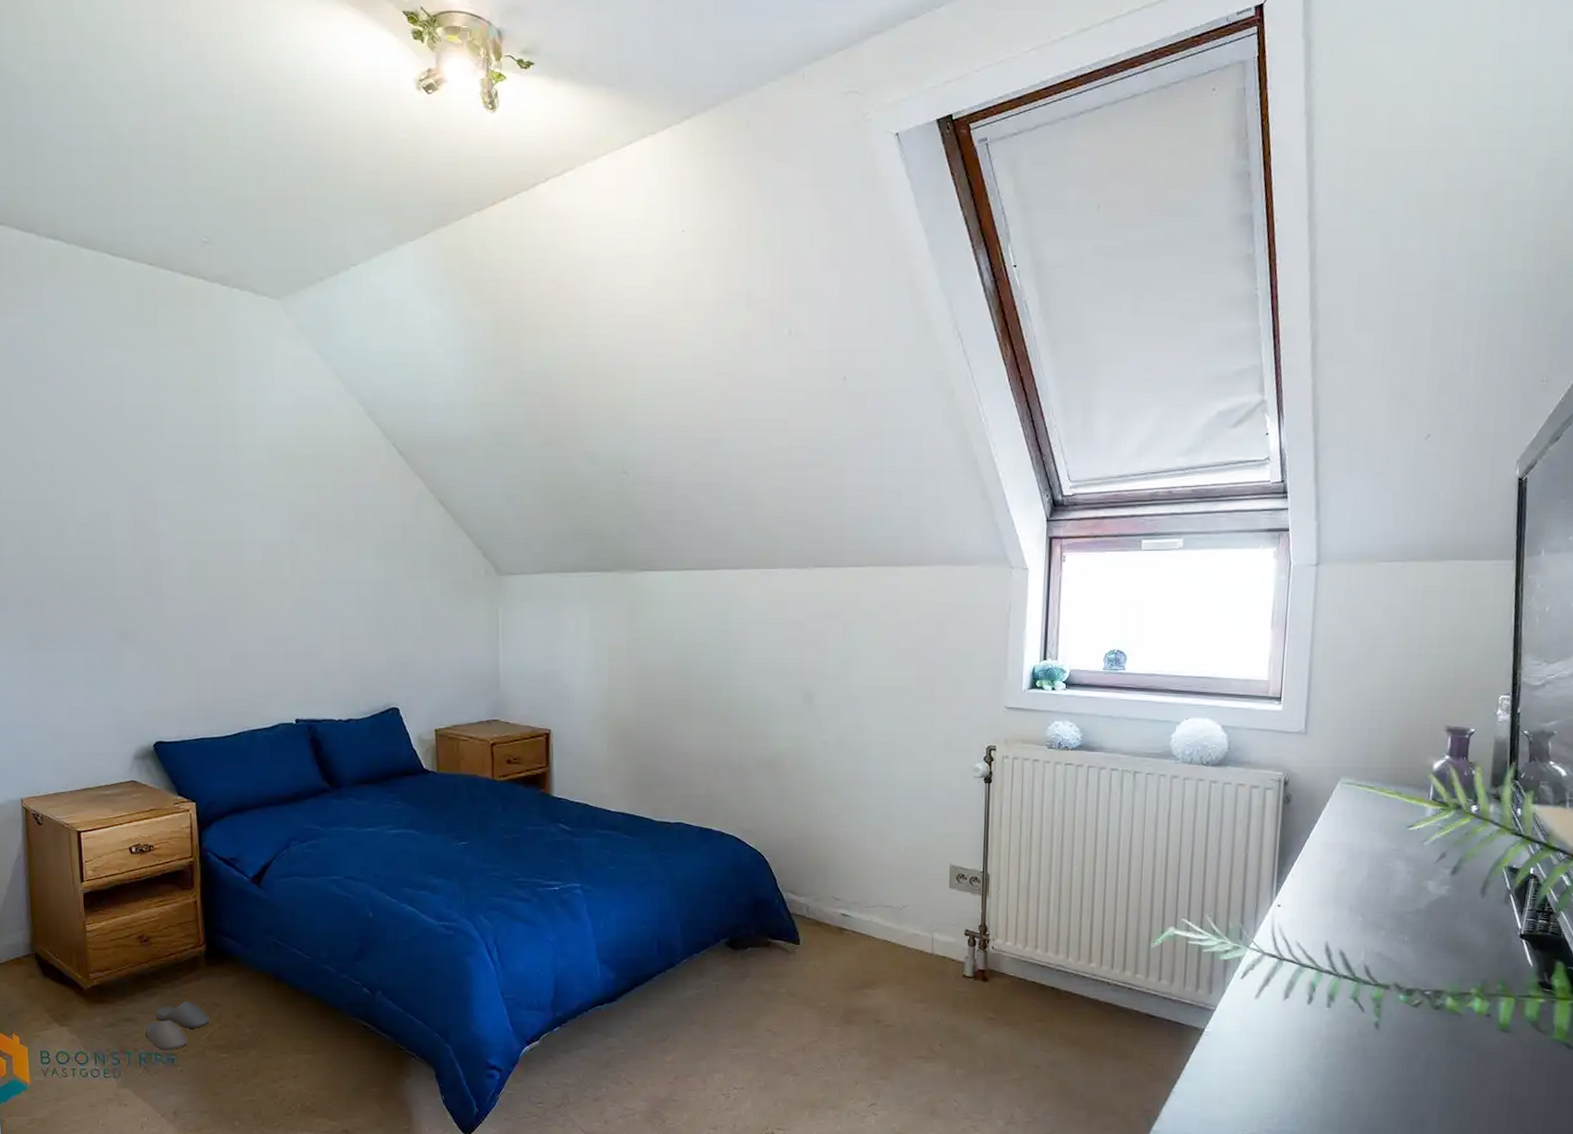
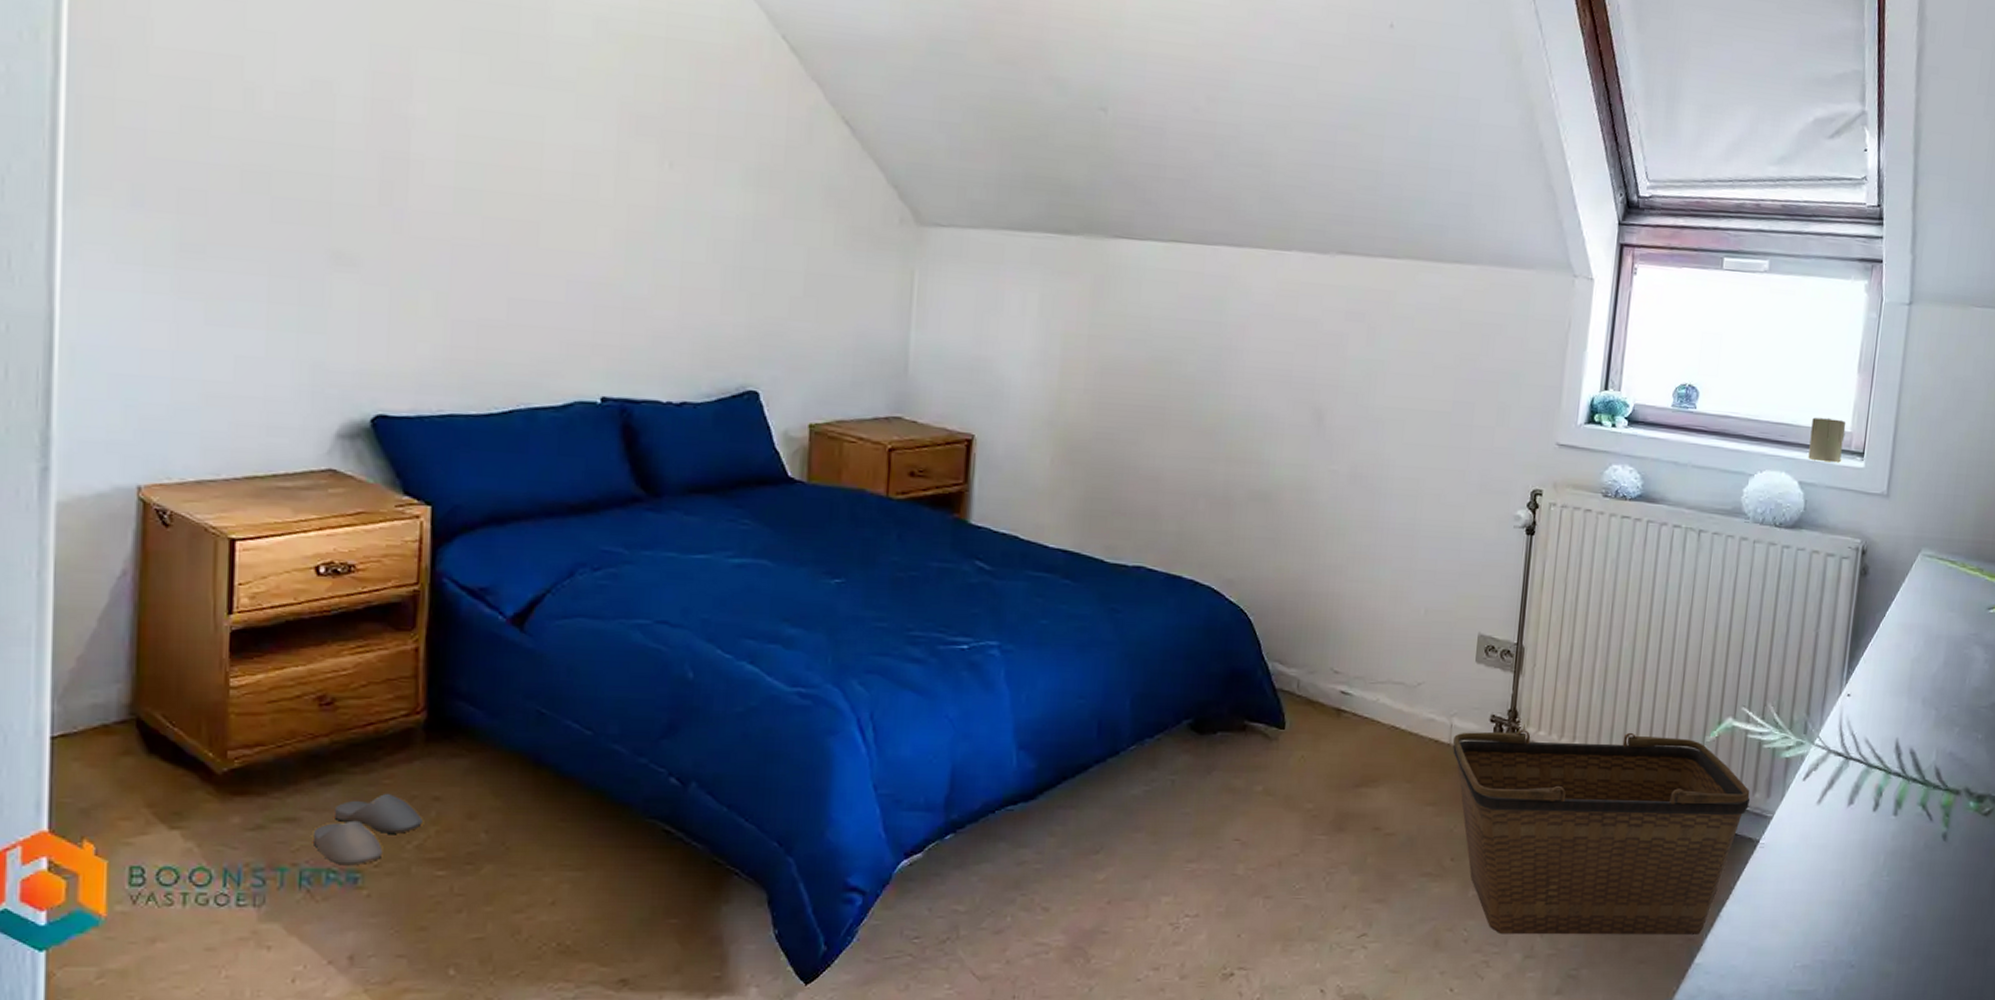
bicycle basket: none [935,941,1194,1107] -> present [1453,730,1750,934]
candle: none [1229,669,1263,708] -> present [1808,417,1846,463]

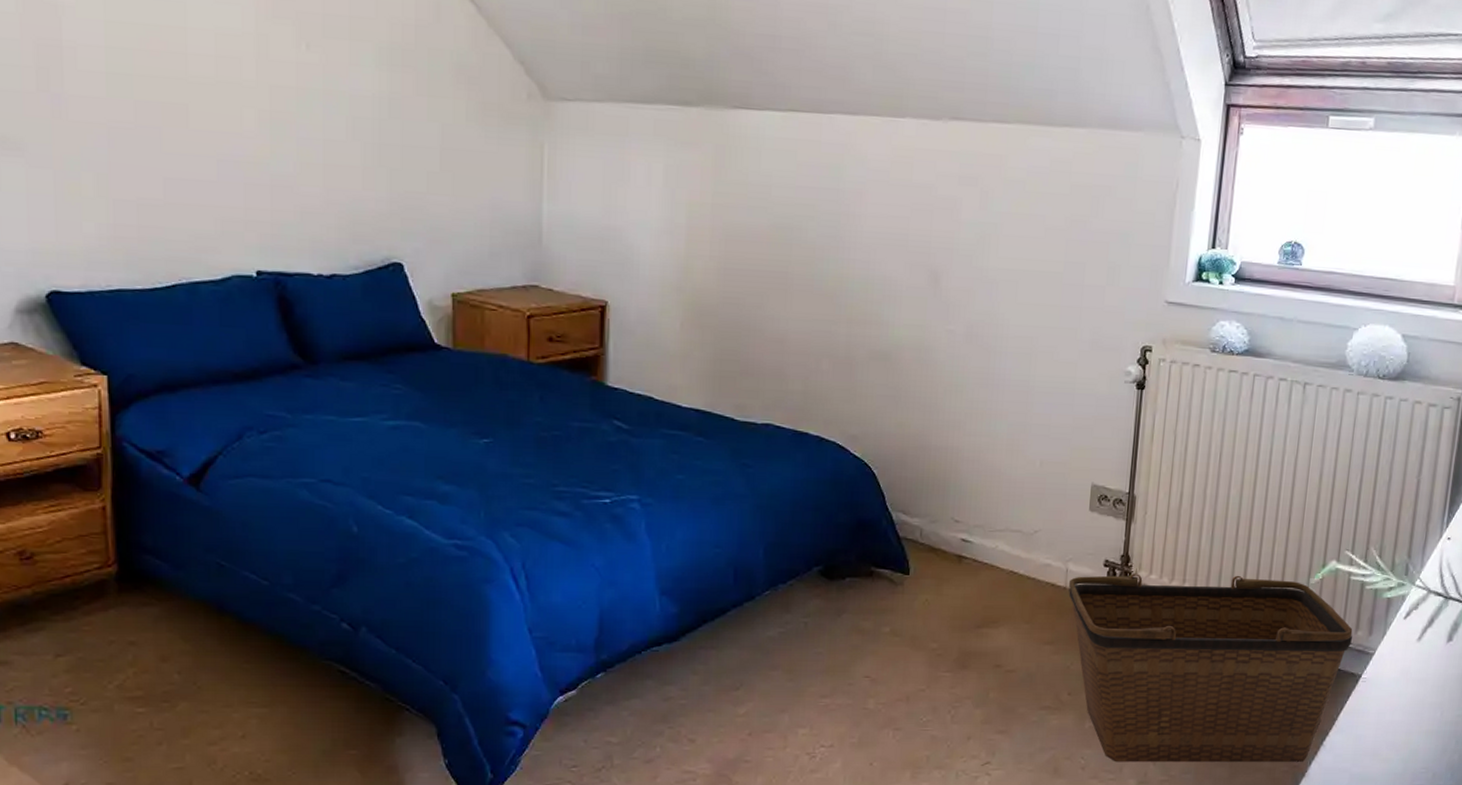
slippers: present [312,793,423,866] -> none [23,638,121,704]
candle: present [1808,417,1846,463] -> none [1411,272,1450,316]

